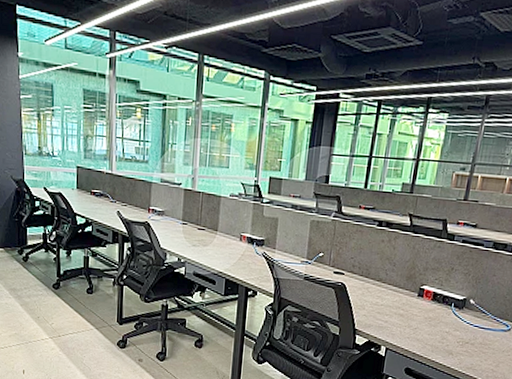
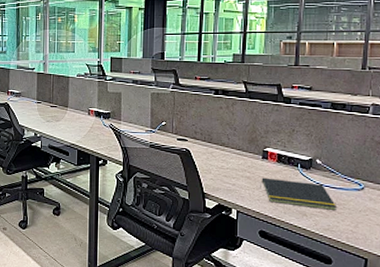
notepad: none [412,315,483,351] -> present [260,177,338,211]

